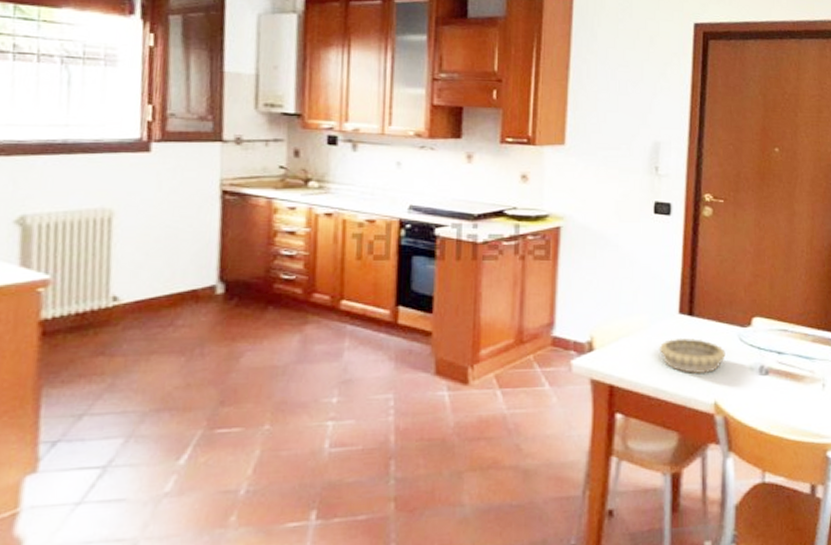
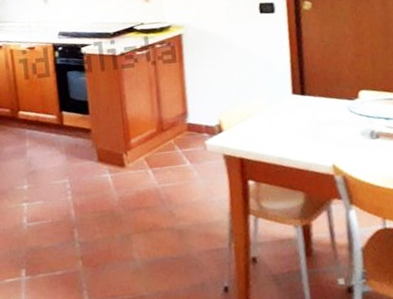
decorative bowl: present [659,337,726,375] -> none [278,114,338,143]

